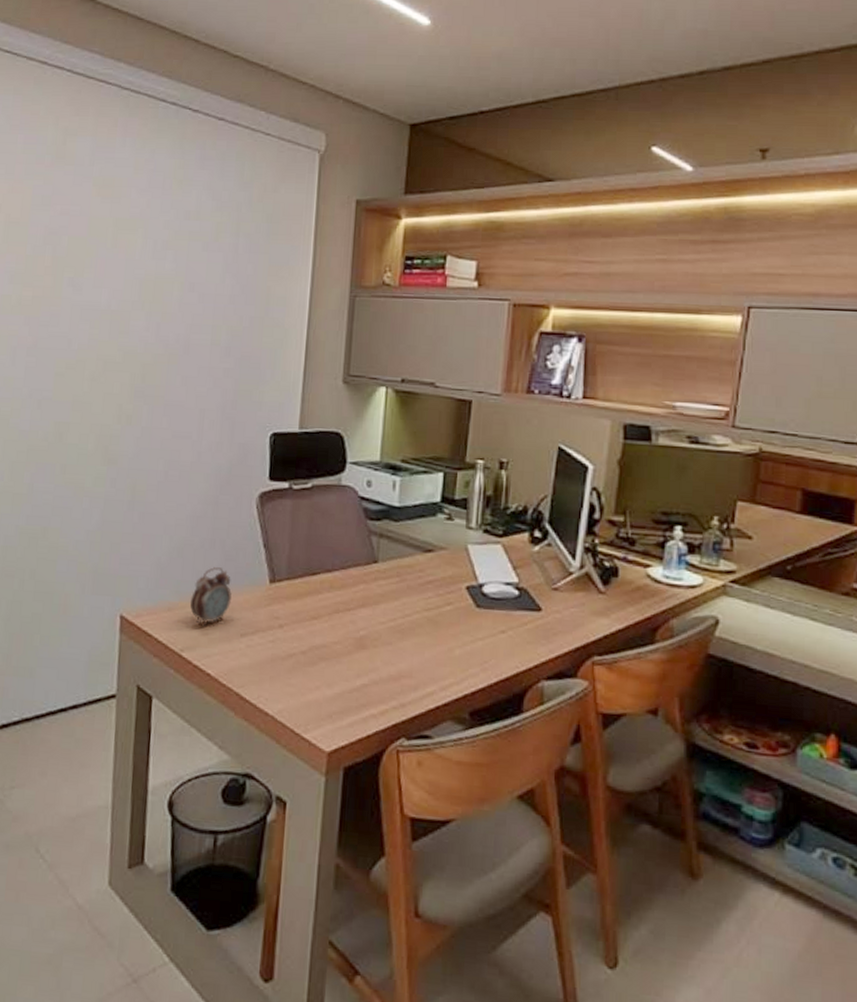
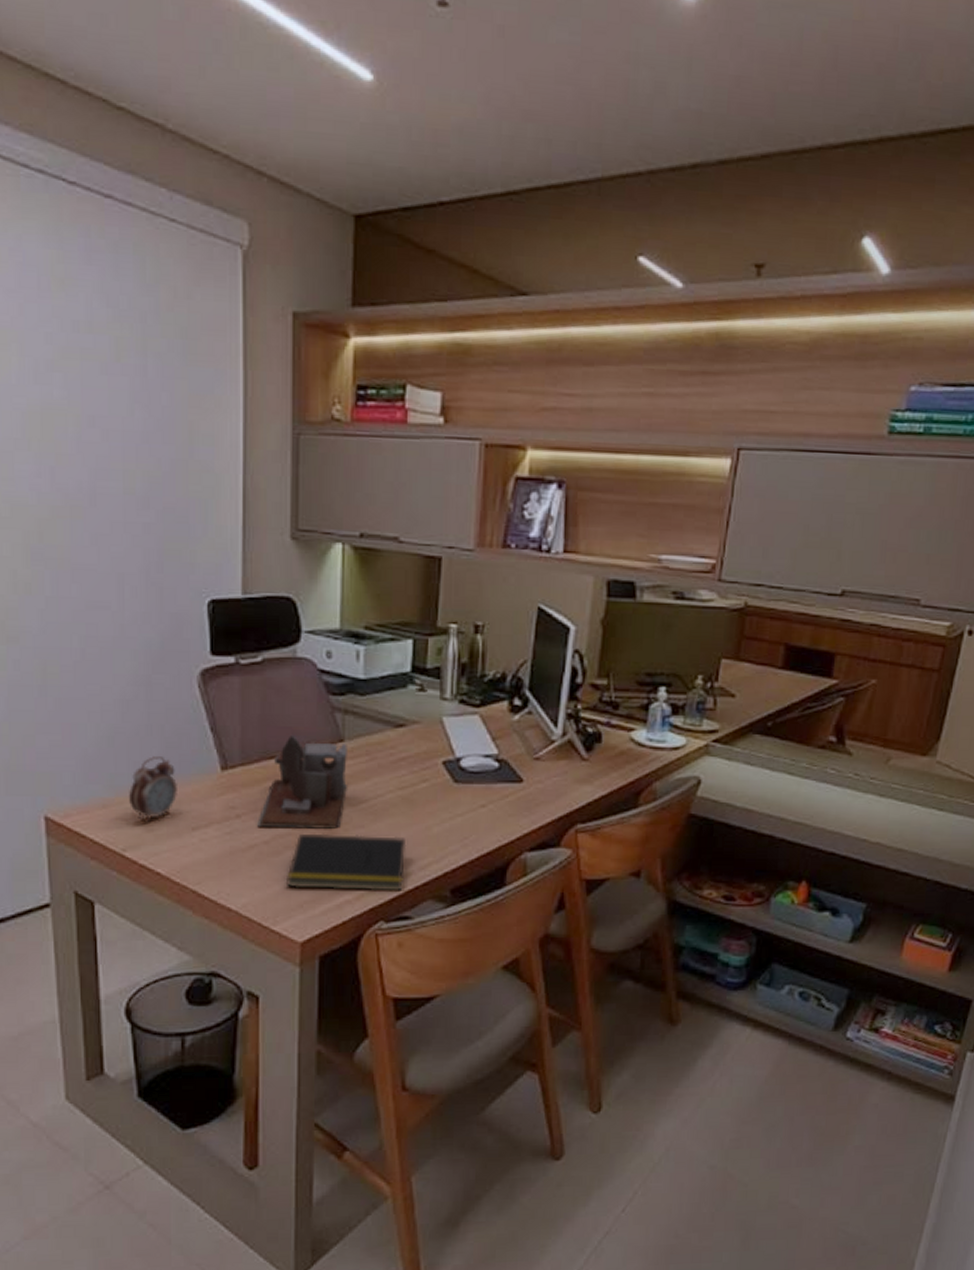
desk organizer: none [297,555,381,644] -> present [257,736,347,829]
notepad: none [317,646,430,710] -> present [285,833,407,891]

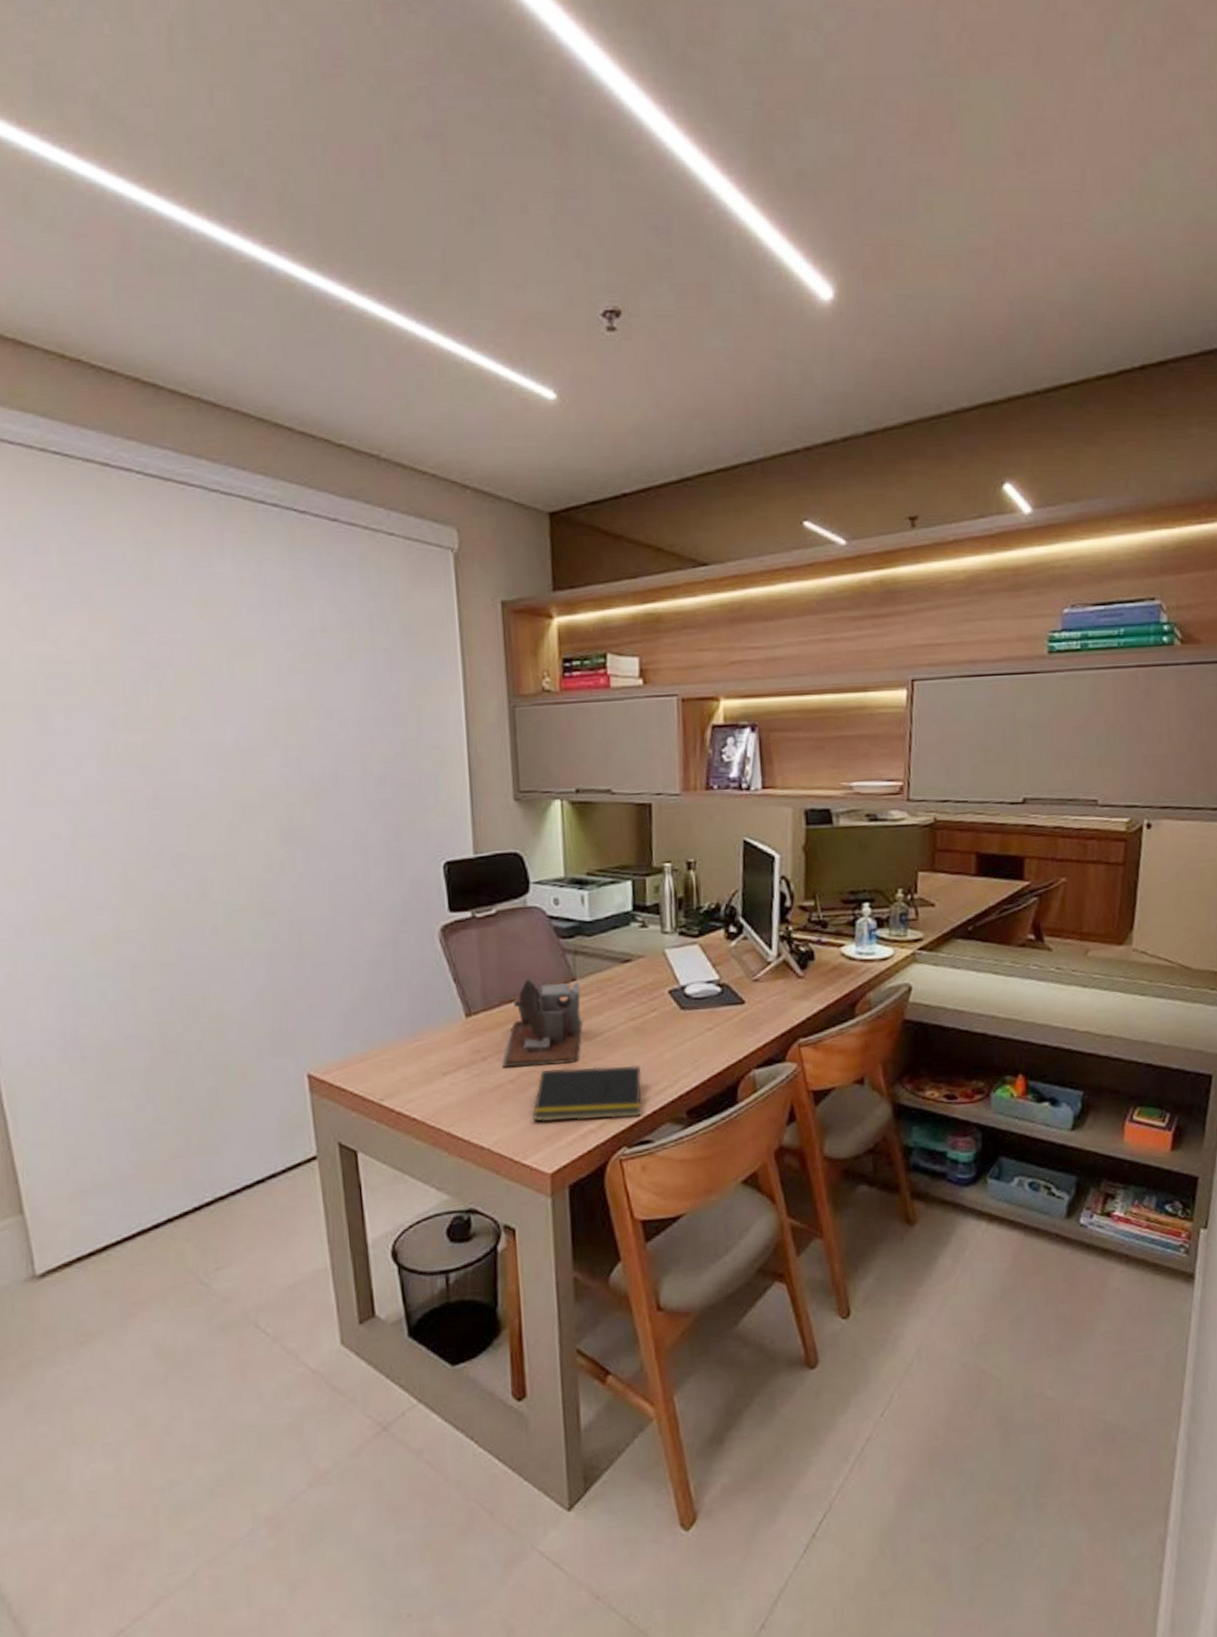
alarm clock: present [129,756,177,823] -> none [383,1009,427,1073]

